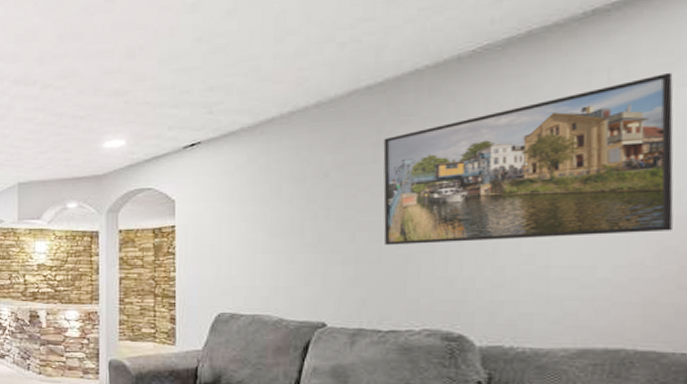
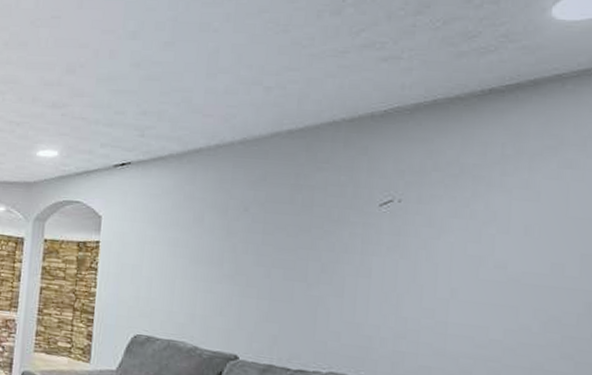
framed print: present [383,72,674,245] -> none [297,154,558,301]

